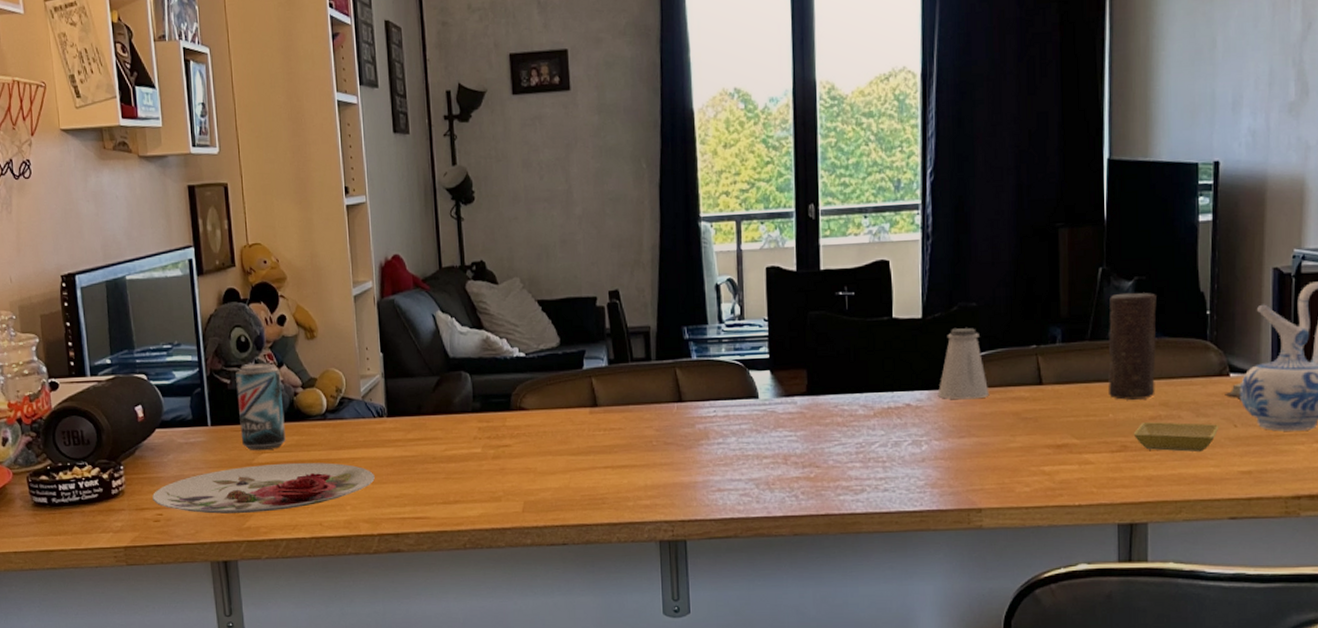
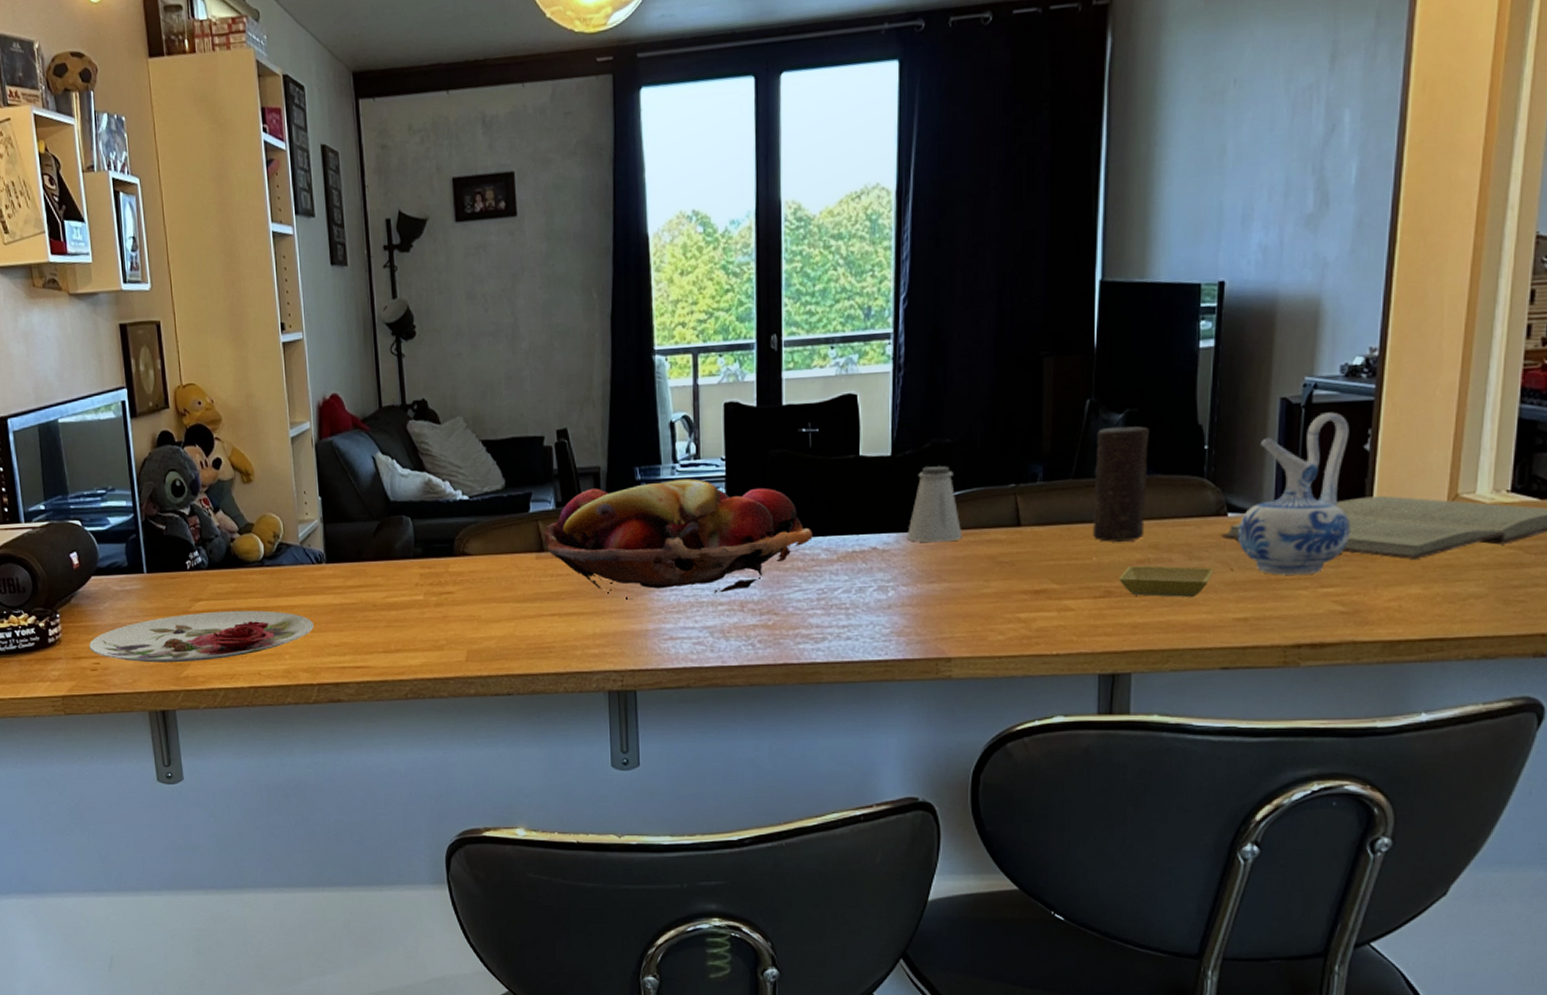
beer can: present [236,363,286,451] -> none [171,508,223,599]
fruit basket: none [597,338,851,453] -> present [544,478,813,600]

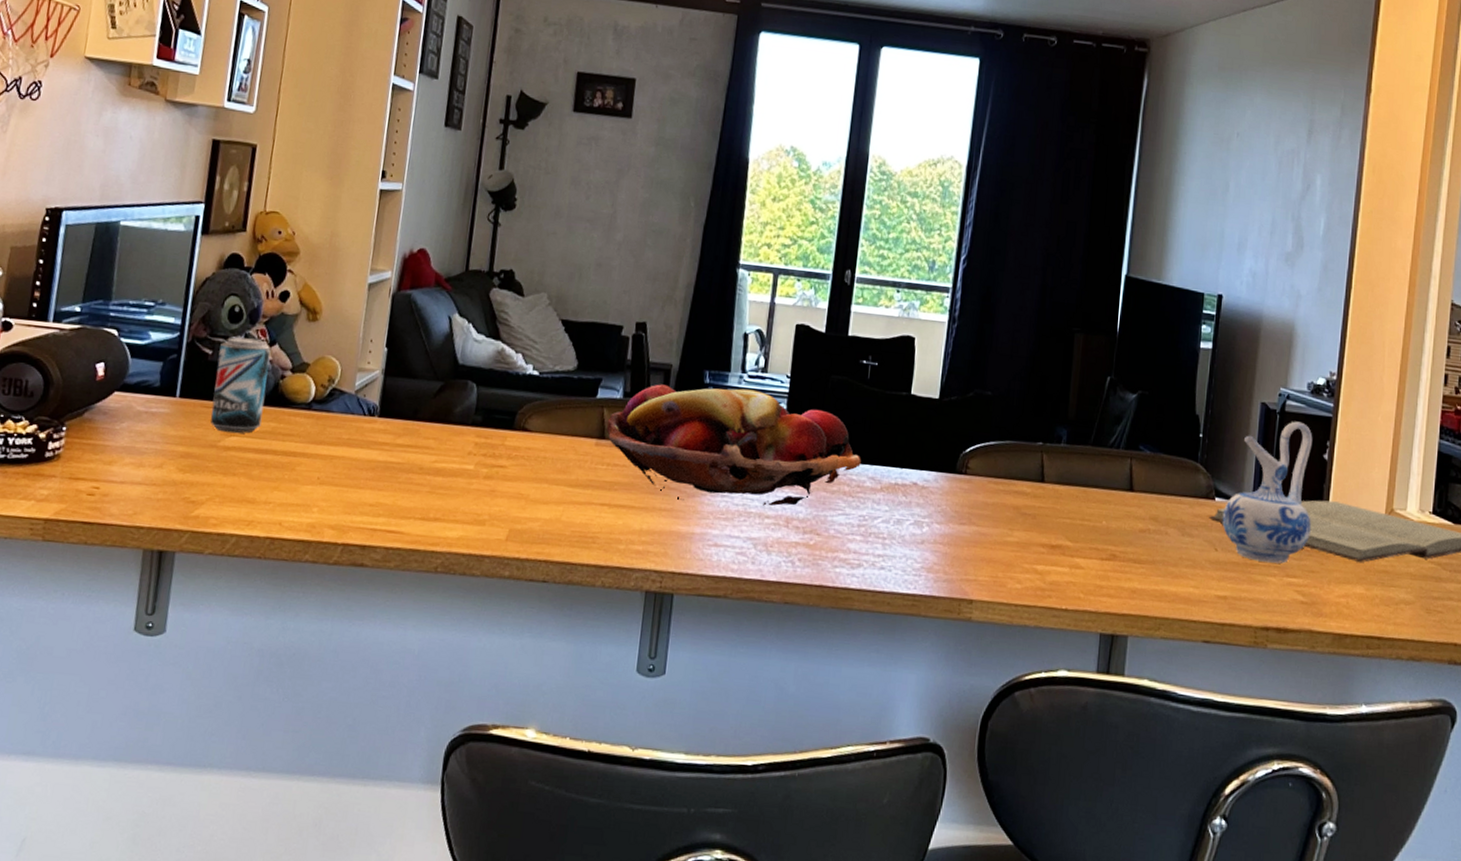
plate: present [89,610,314,663] -> none [92,447,352,502]
beer can: none [171,508,223,599] -> present [209,337,271,434]
saltshaker: present [908,466,963,543] -> none [945,414,994,488]
candle: present [1093,426,1149,542] -> none [1104,404,1156,511]
saucer: present [1118,565,1214,598] -> none [1123,534,1202,571]

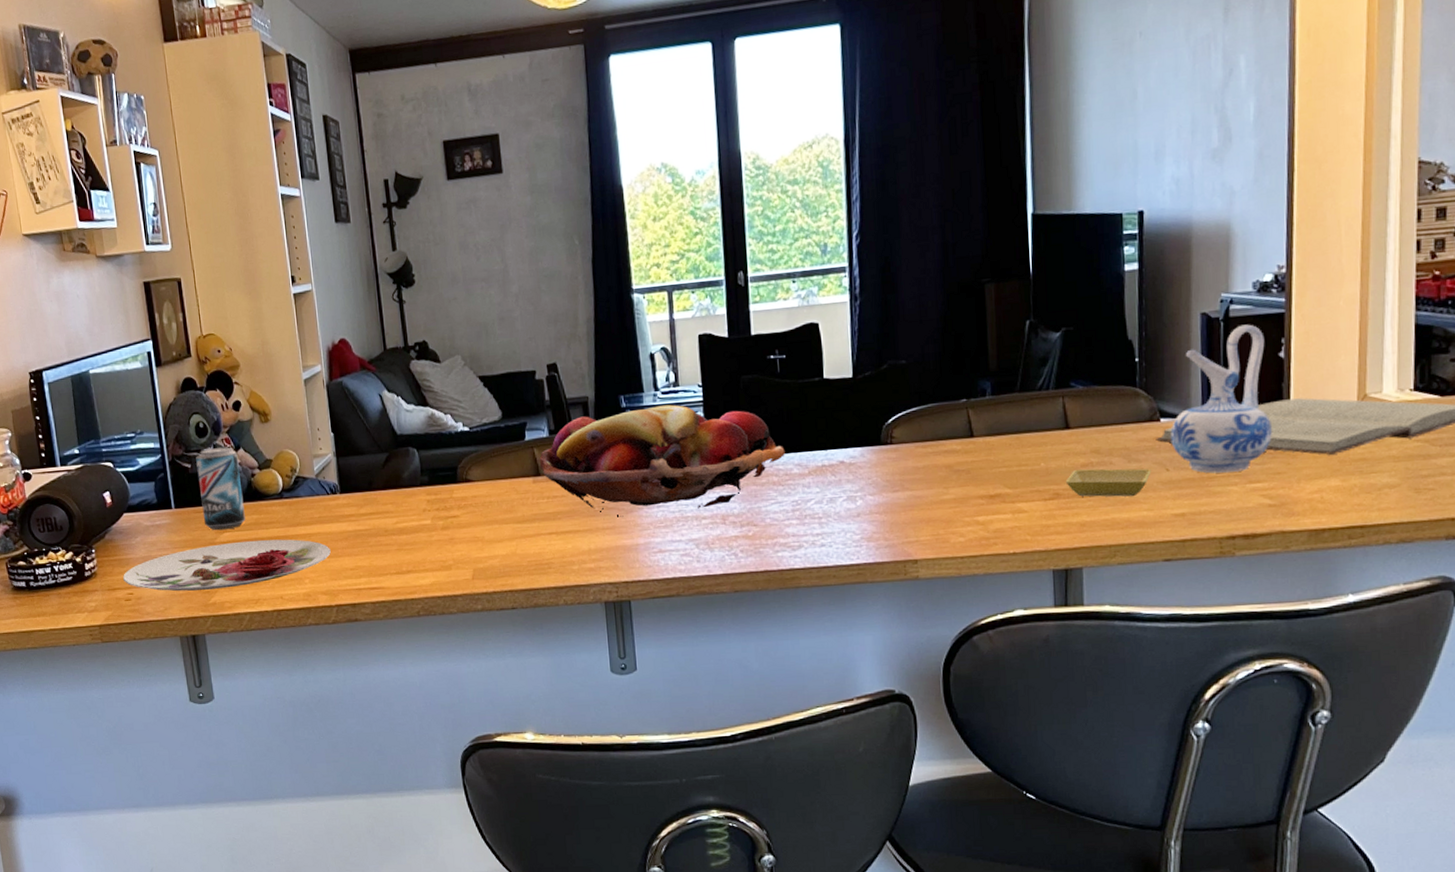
plate: none [92,447,352,502] -> present [123,539,331,592]
saucer: none [1123,534,1202,571] -> present [1065,468,1151,497]

